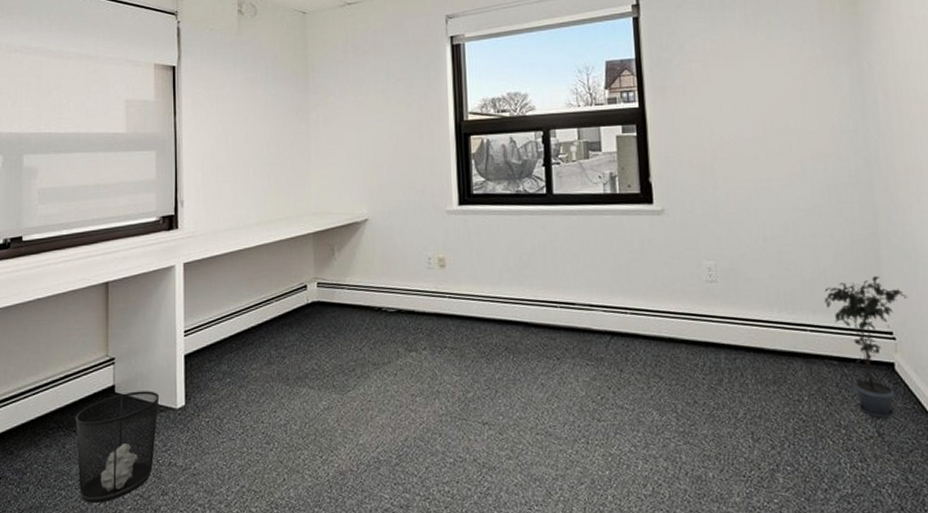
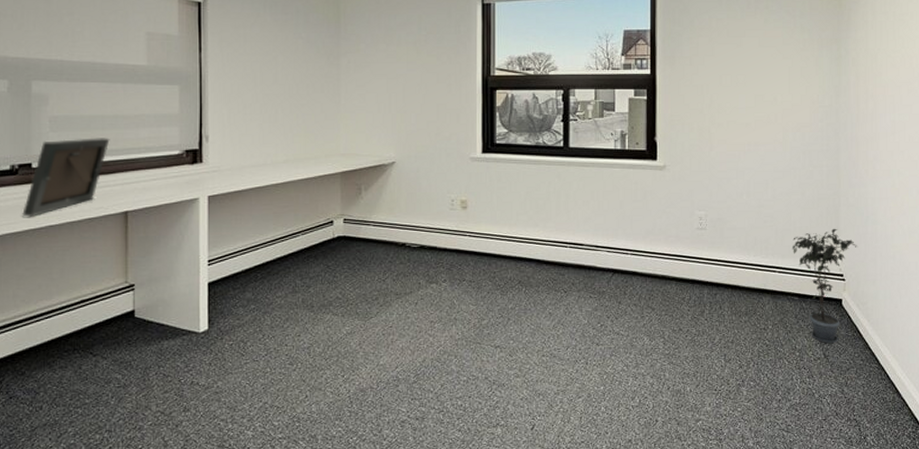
picture frame: none [13,207,92,290] -> present [22,138,110,217]
waste bin: present [75,391,160,503] -> none [91,316,182,420]

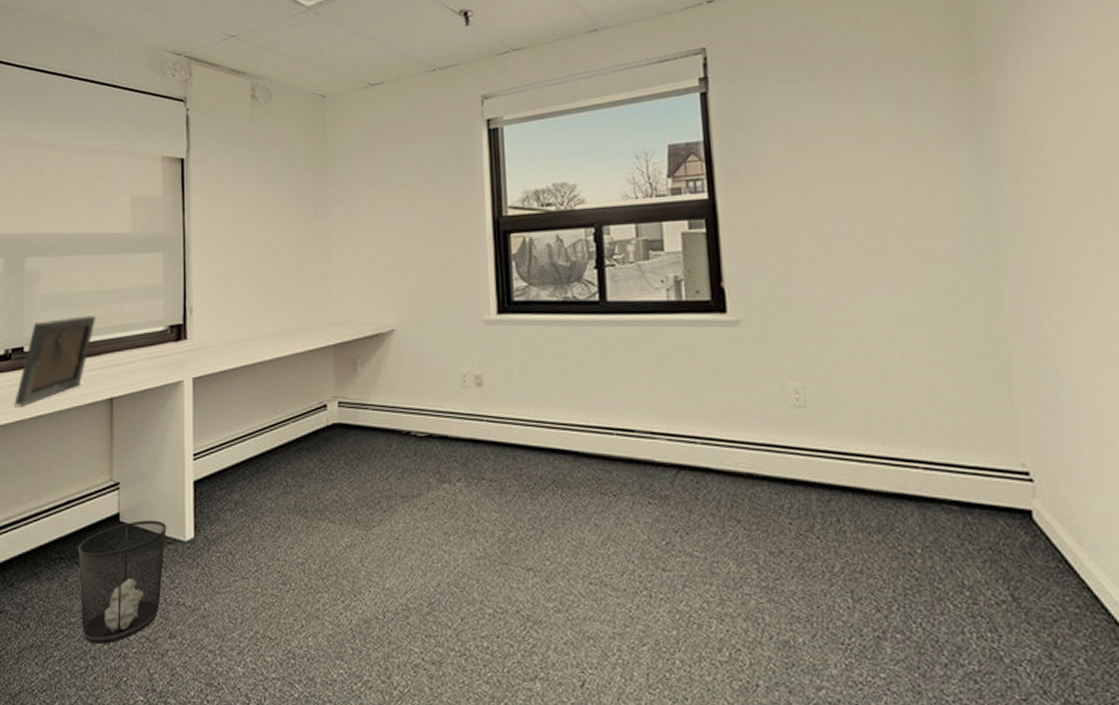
waste bin: none [91,316,182,420] -> present [77,520,167,644]
potted plant: present [792,228,857,344] -> none [940,402,1048,580]

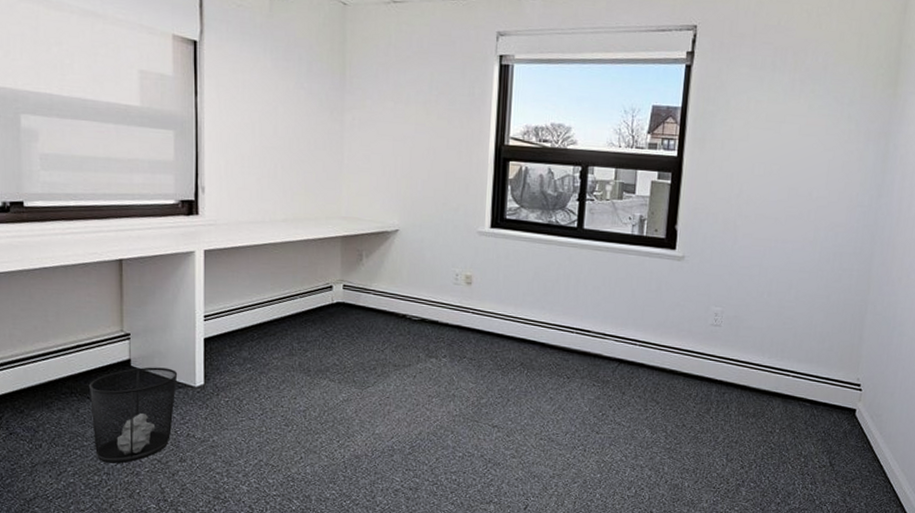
picture frame: present [14,315,96,406] -> none [15,179,103,257]

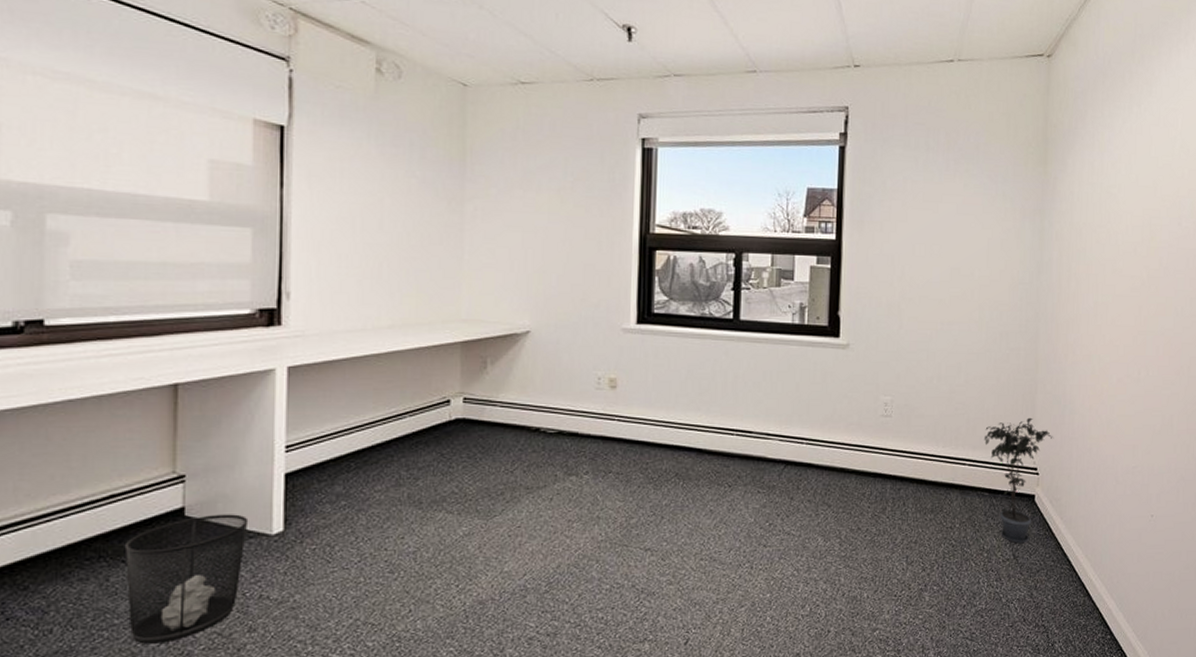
potted plant: none [809,336,879,453] -> present [983,417,1053,544]

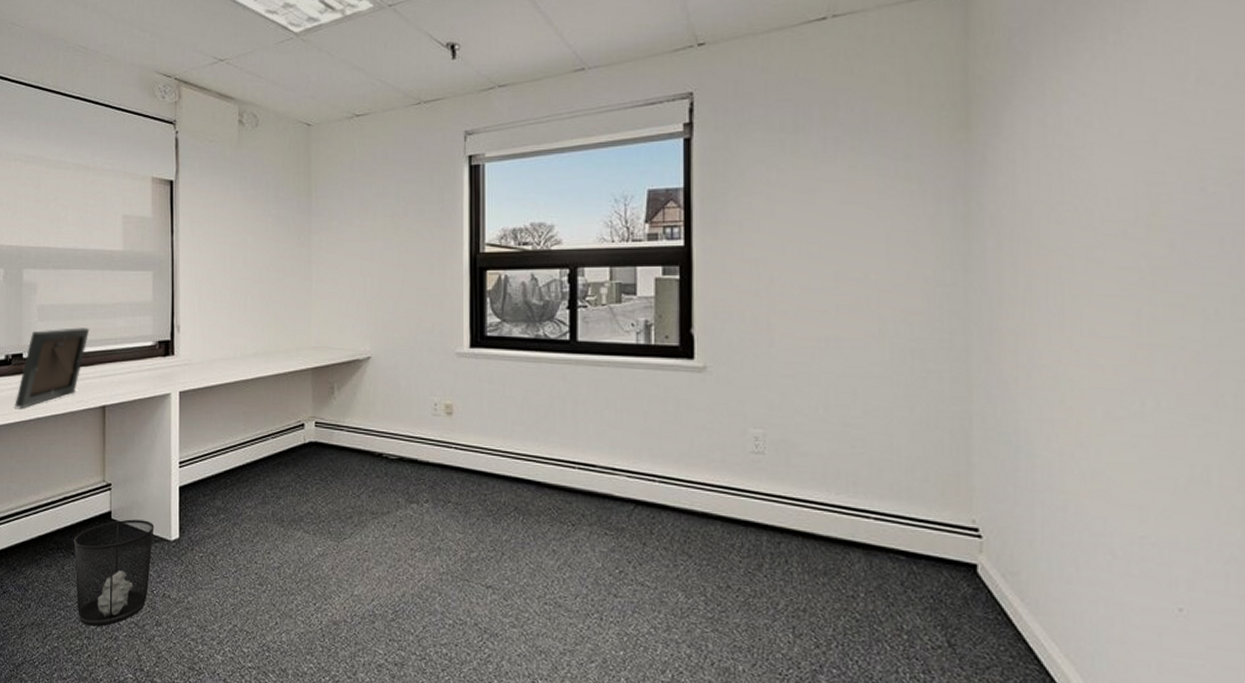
picture frame: none [29,289,156,388] -> present [15,327,90,408]
potted plant: present [983,417,1053,544] -> none [894,461,1002,628]

